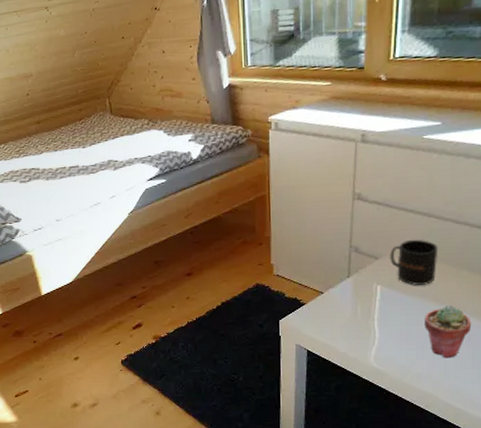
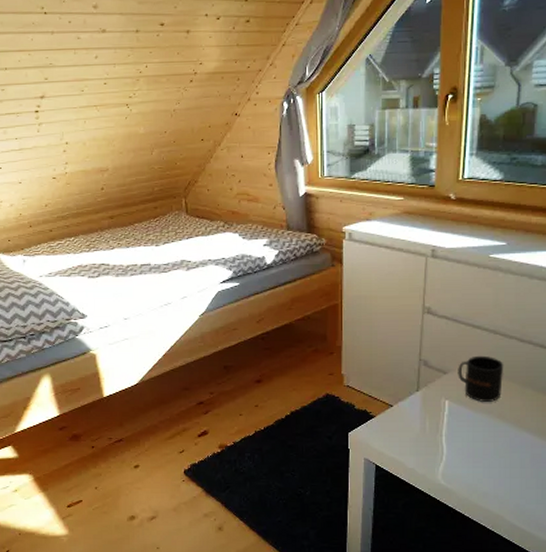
potted succulent: present [424,306,472,359] -> none [491,424,536,478]

